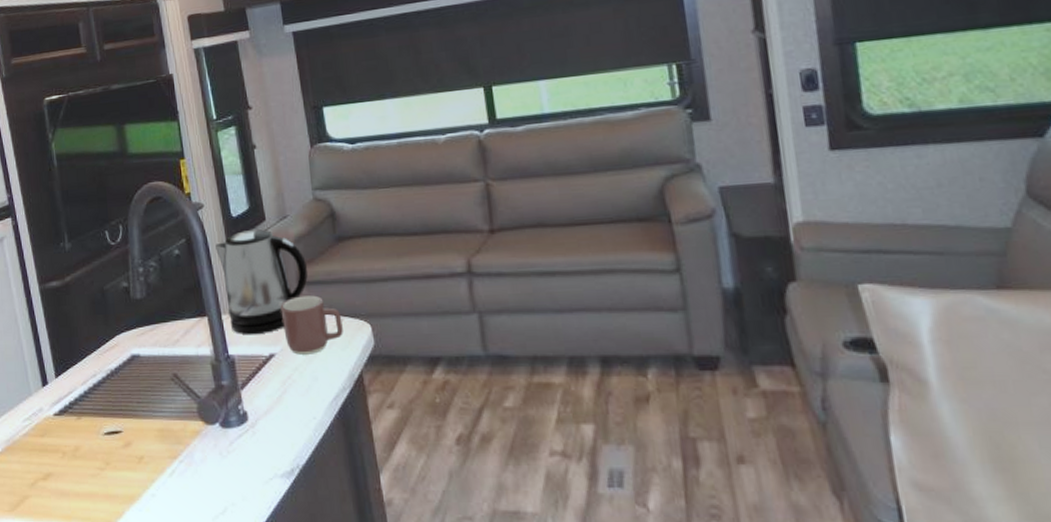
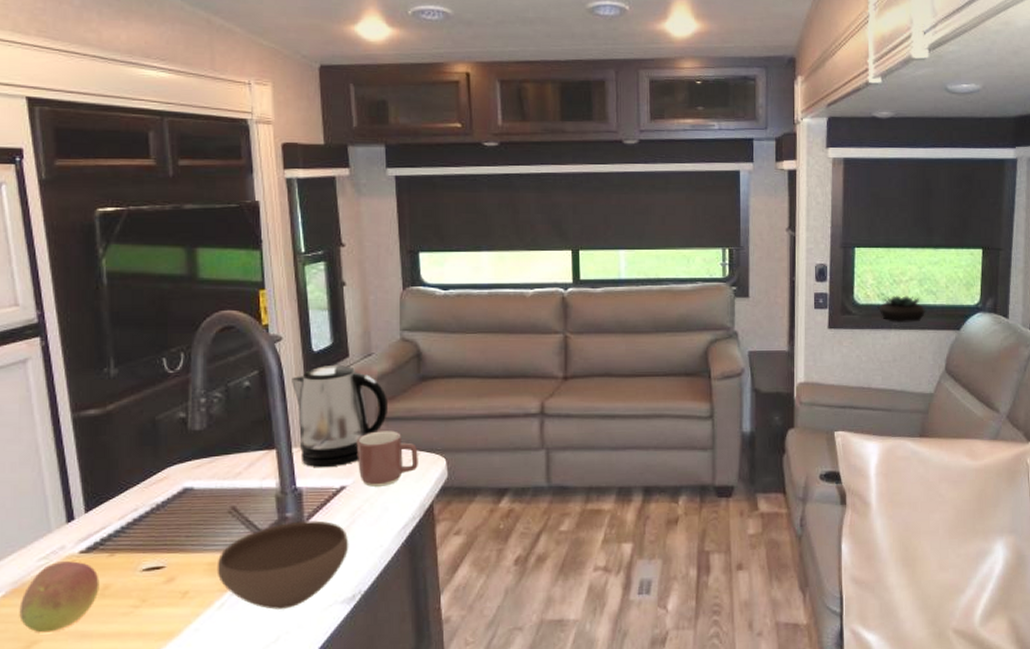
fruit: none [12,423,72,489] -> present [19,561,99,633]
bowl: none [165,389,284,479] -> present [217,520,349,610]
succulent plant: none [903,96,982,136] -> present [878,295,926,324]

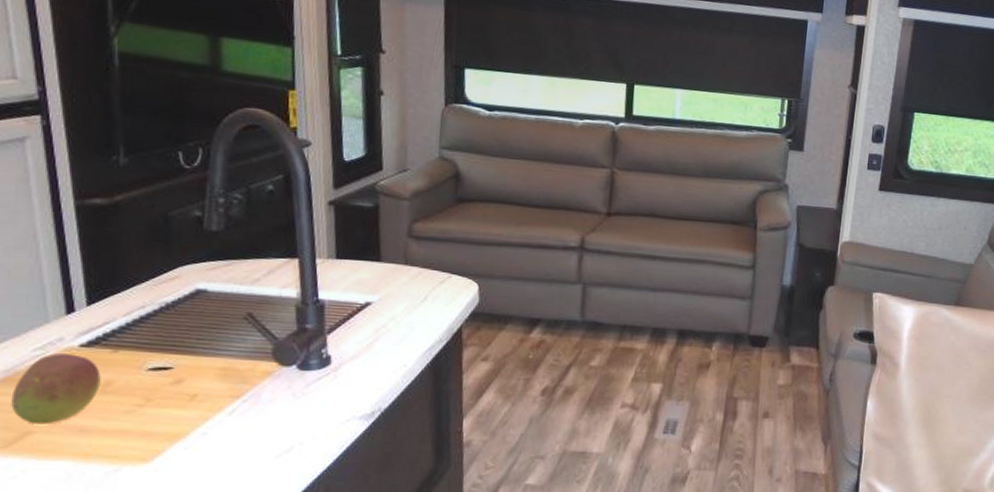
bowl: present [217,520,349,610] -> none [228,333,372,420]
kettle: present [292,365,389,468] -> none [319,177,422,282]
mug: present [356,430,418,487] -> none [384,249,450,306]
succulent plant: present [878,295,926,324] -> none [930,164,977,193]

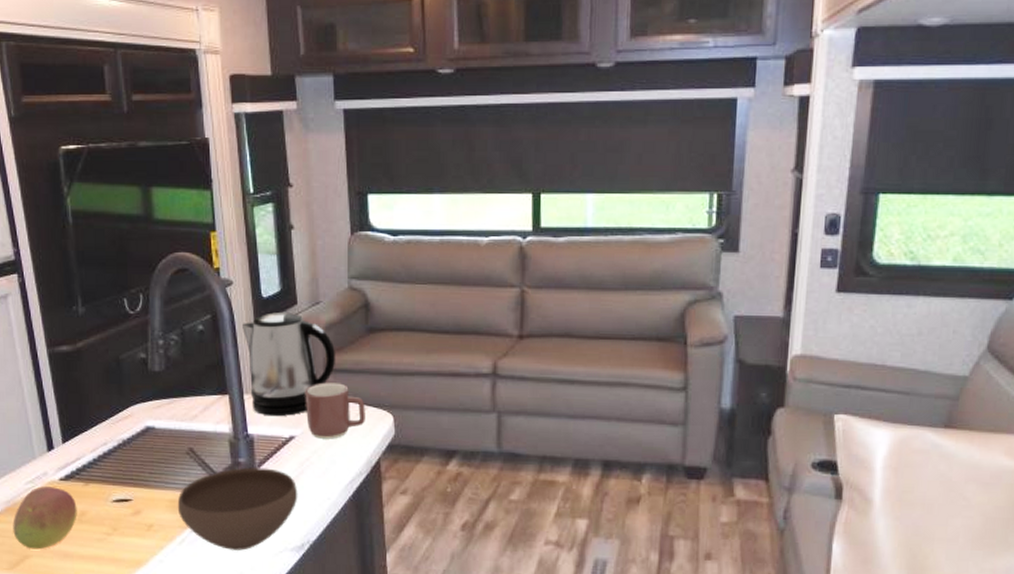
bowl: none [228,333,372,420] -> present [177,467,298,551]
kettle: none [319,177,422,282] -> present [242,312,336,417]
mug: none [384,249,450,306] -> present [305,382,365,439]

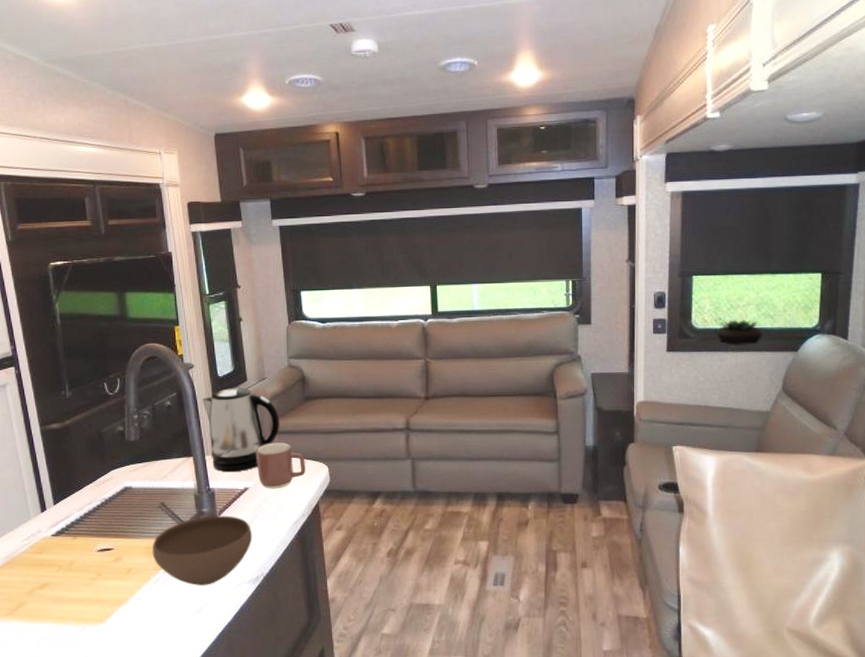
fruit: present [13,486,77,550] -> none [11,542,67,596]
succulent plant: none [904,254,969,290] -> present [716,319,763,346]

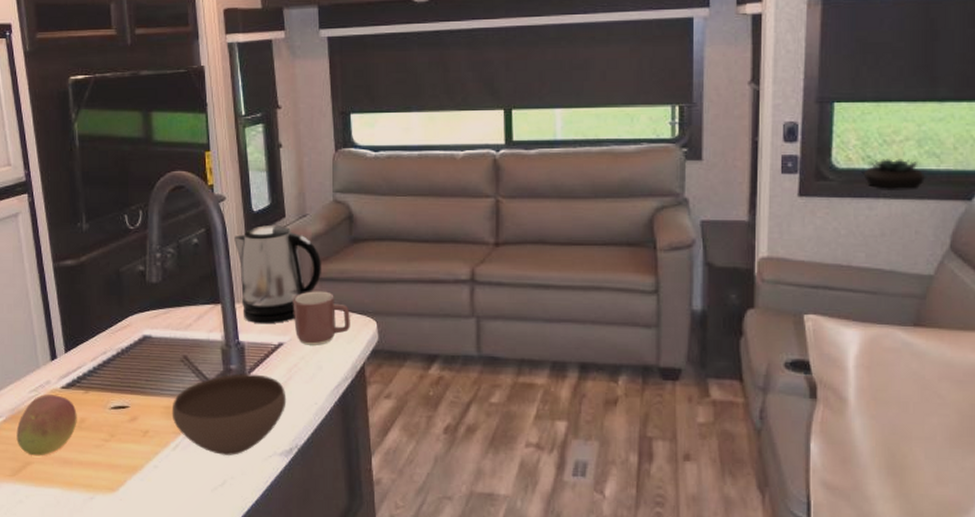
fruit: none [11,542,67,596] -> present [16,395,77,456]

